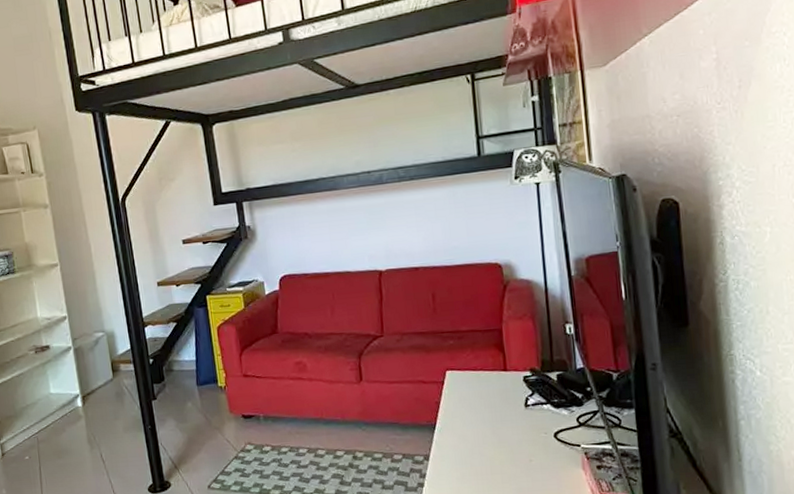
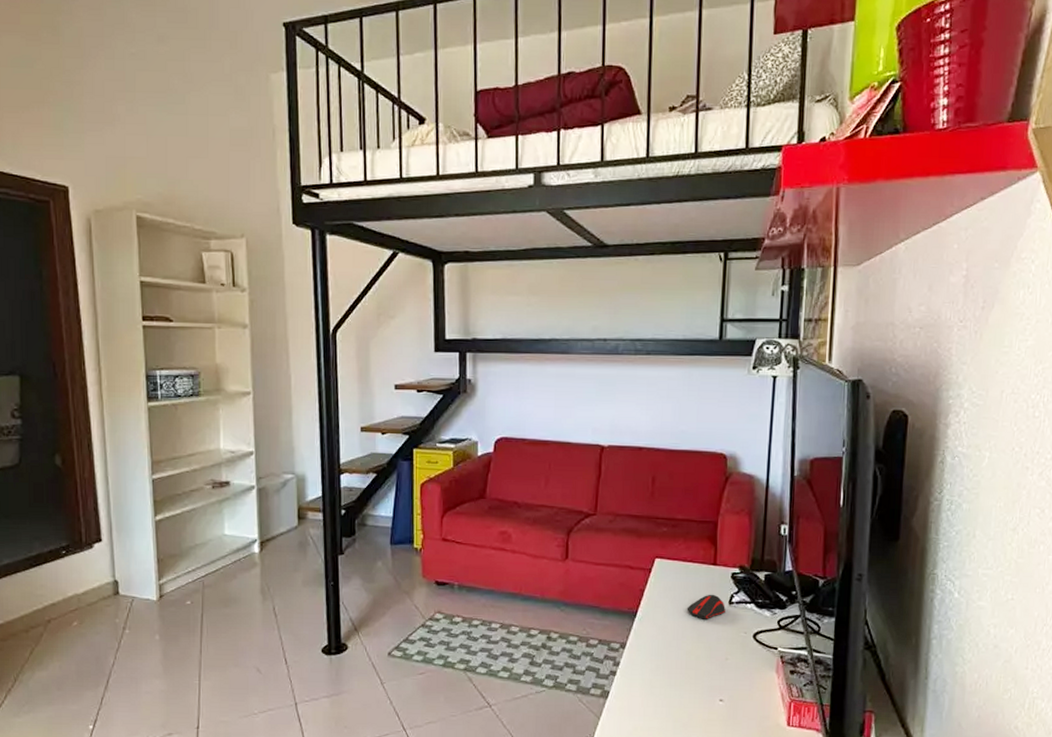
computer mouse: none [484,399,522,425] -> present [686,594,725,619]

